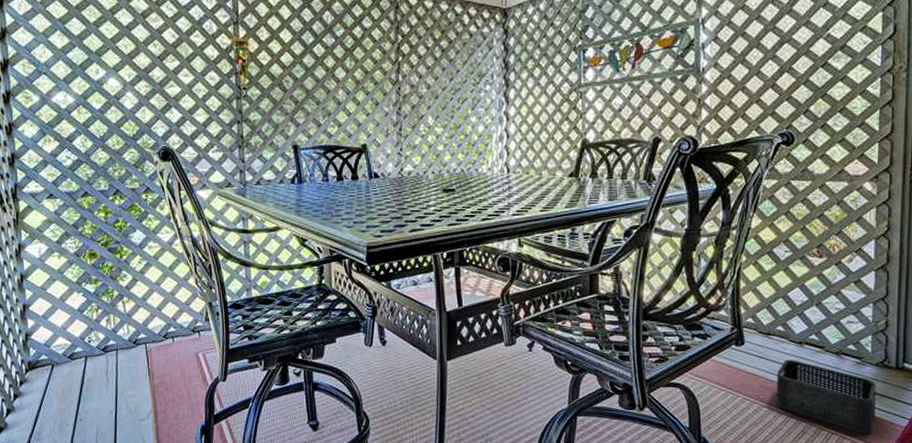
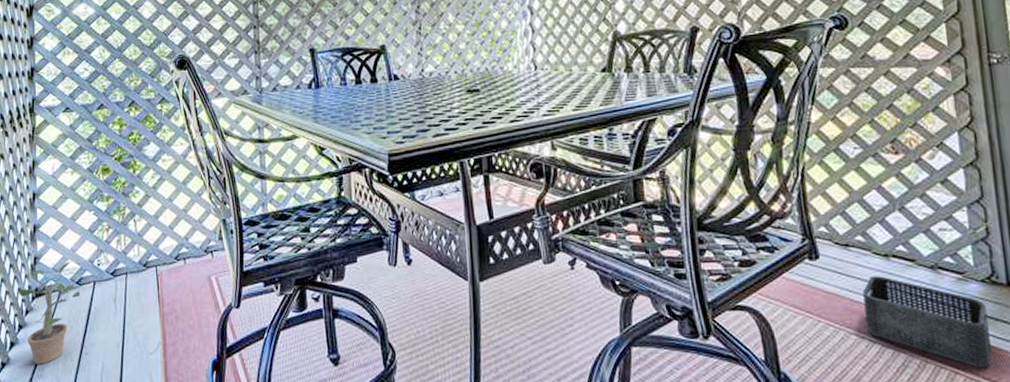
potted plant: none [11,337,73,429] -> present [18,261,81,364]

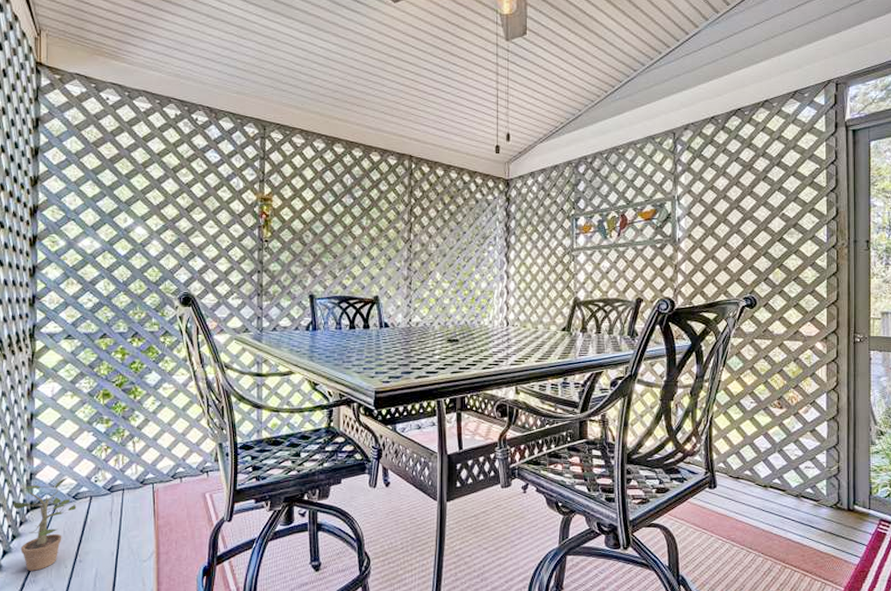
storage bin: present [863,276,992,368] -> none [746,502,831,572]

